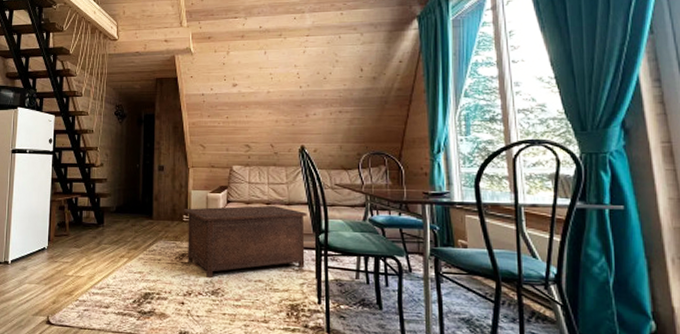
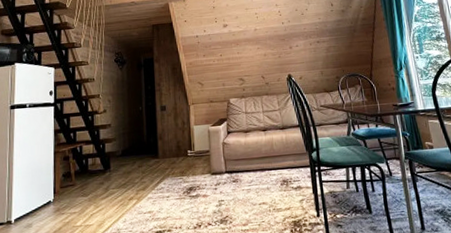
cabinet: present [183,205,307,279] -> none [187,131,303,208]

